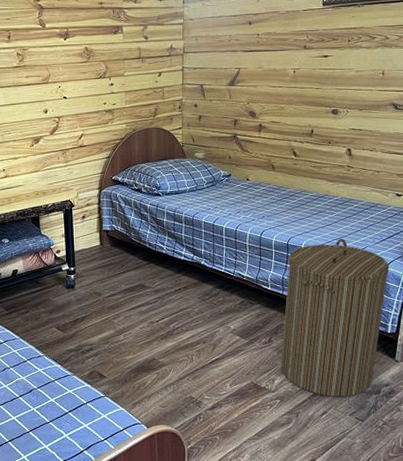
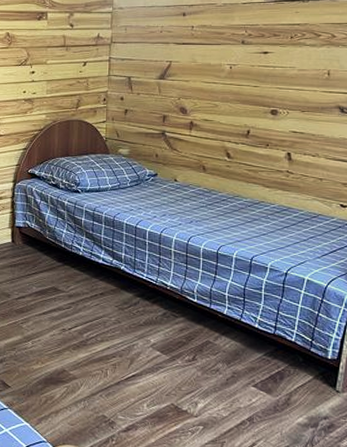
laundry hamper: present [280,239,390,397] -> none [205,250,332,429]

